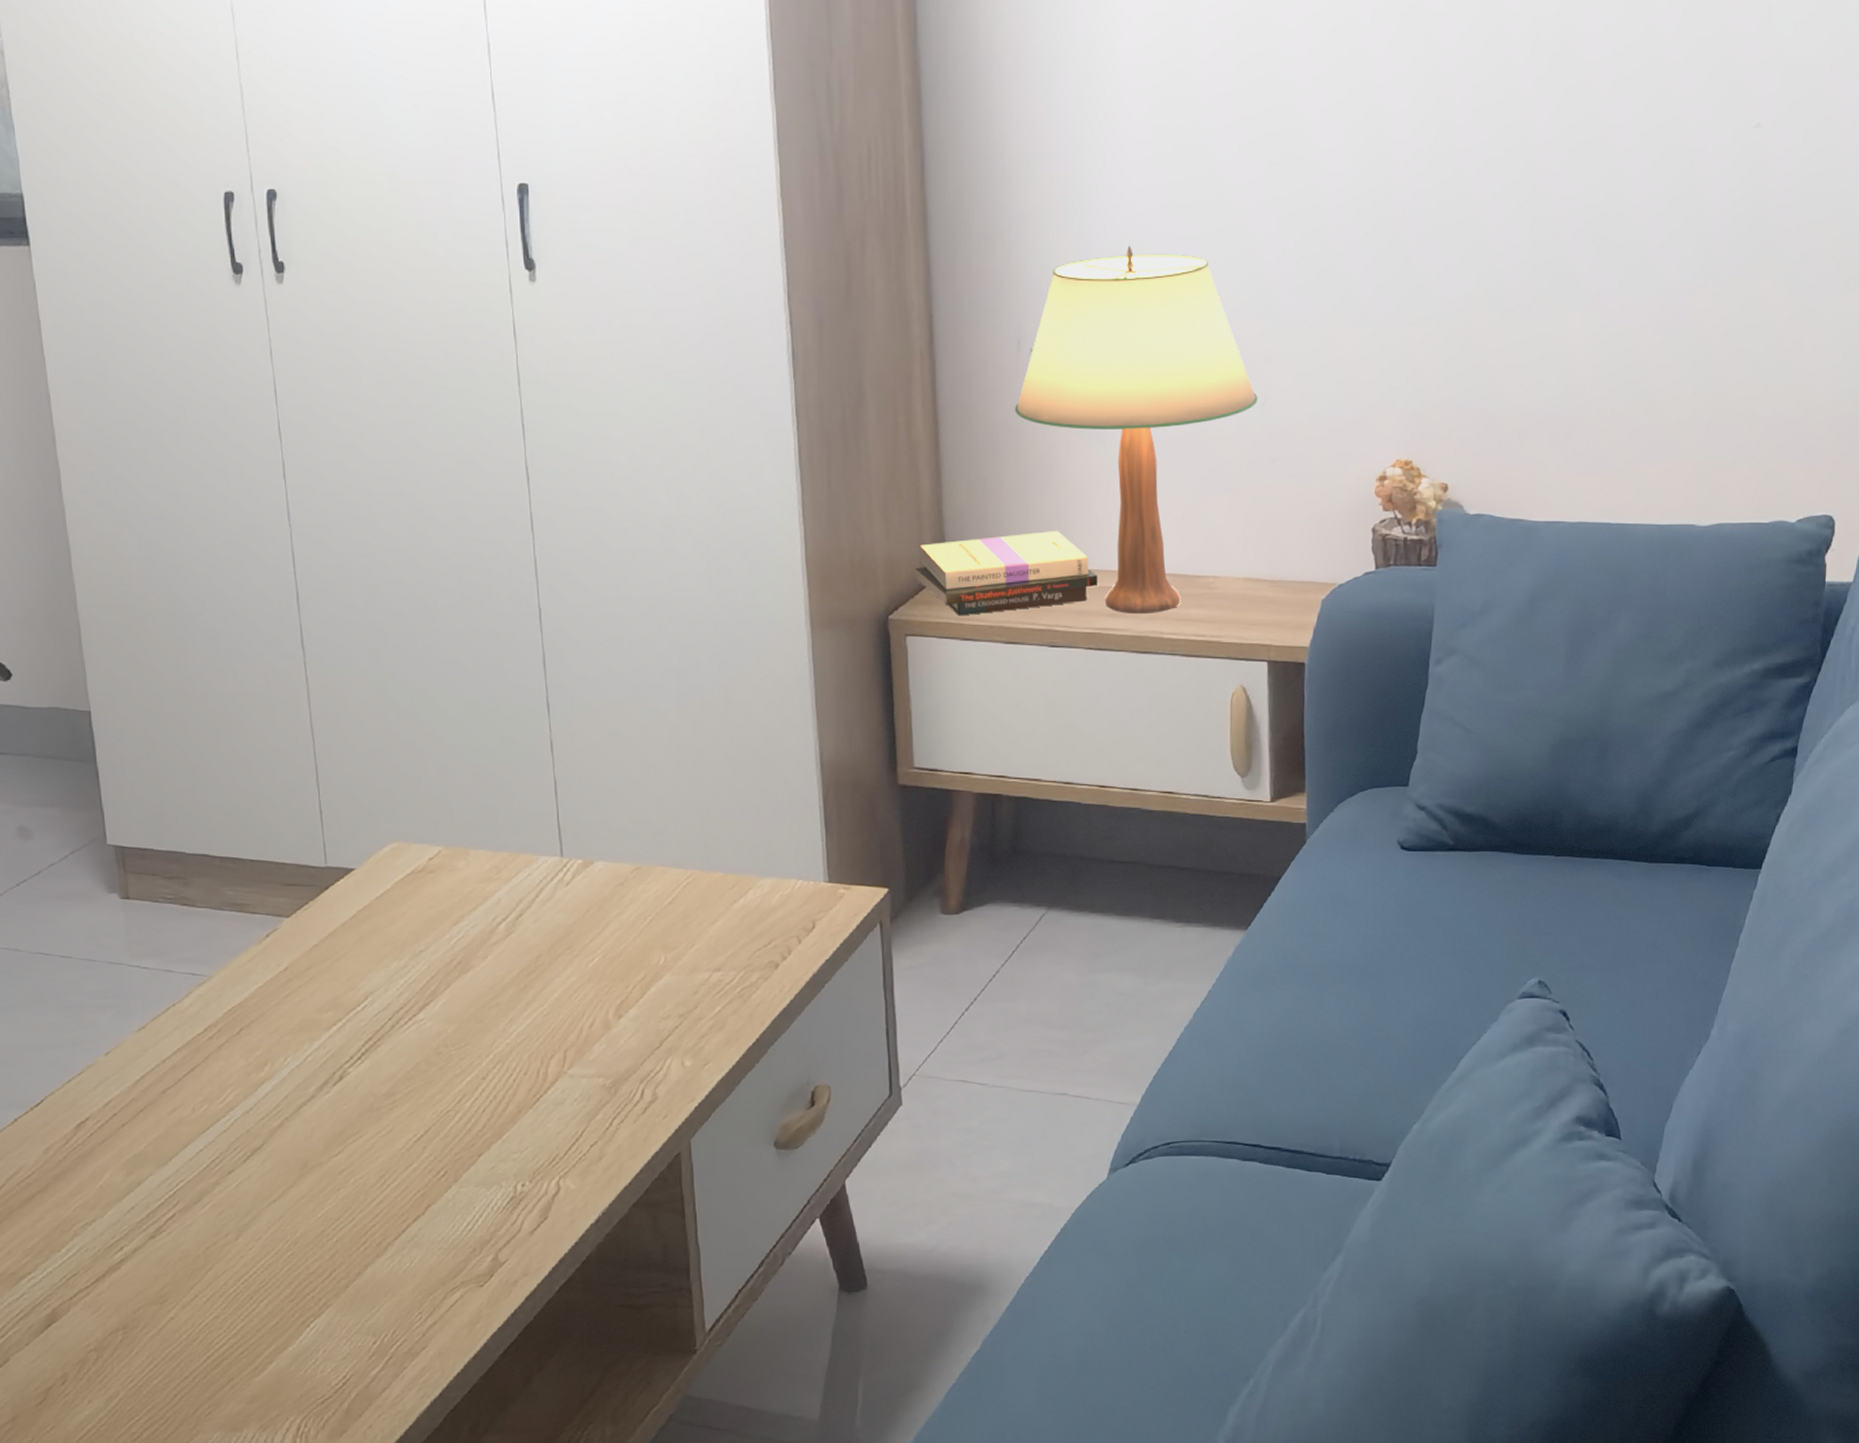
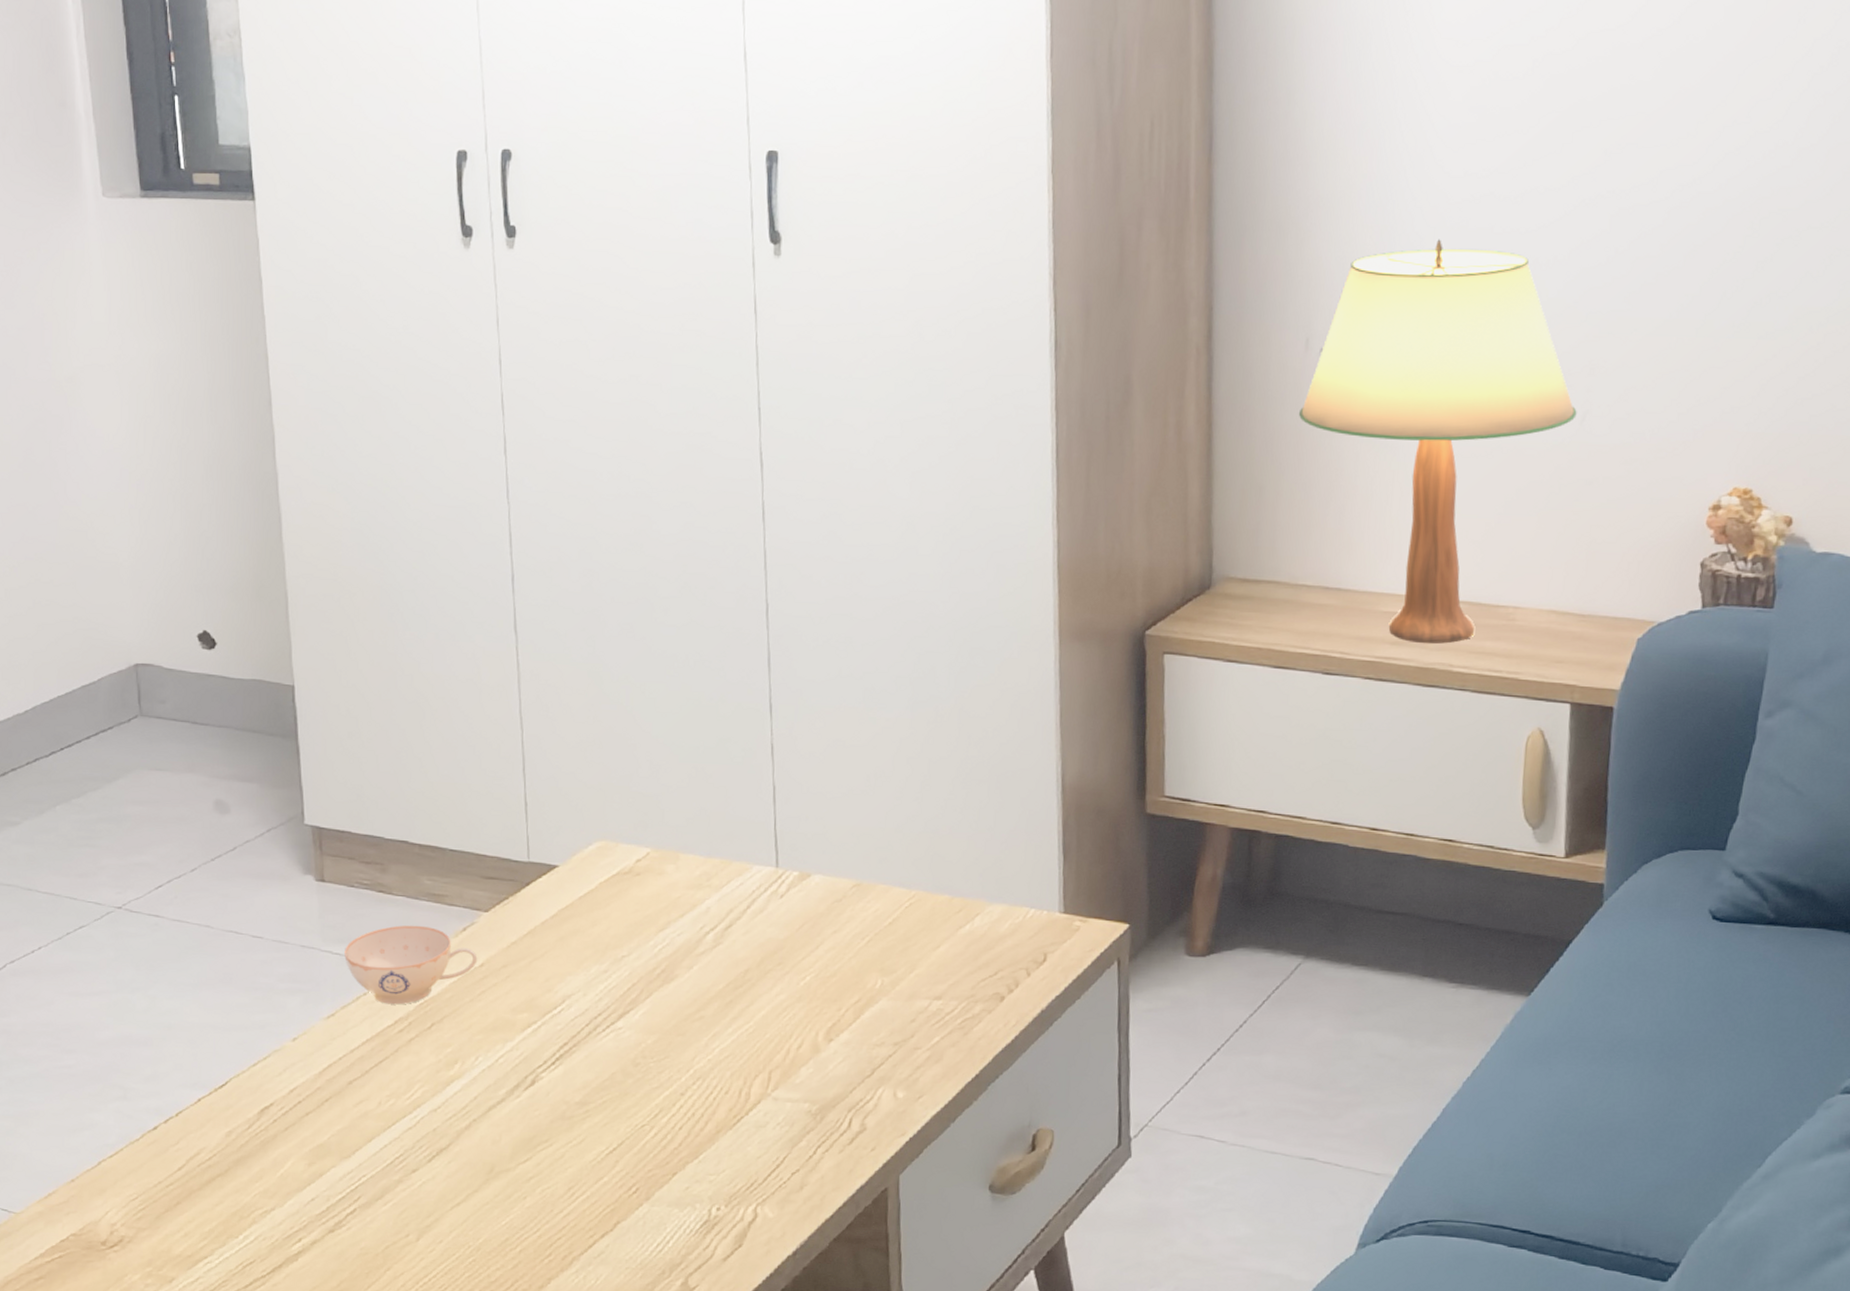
teacup: none [151,935,282,1013] -> present [343,925,478,1005]
books: present [914,531,1098,616] -> none [1176,548,1382,636]

